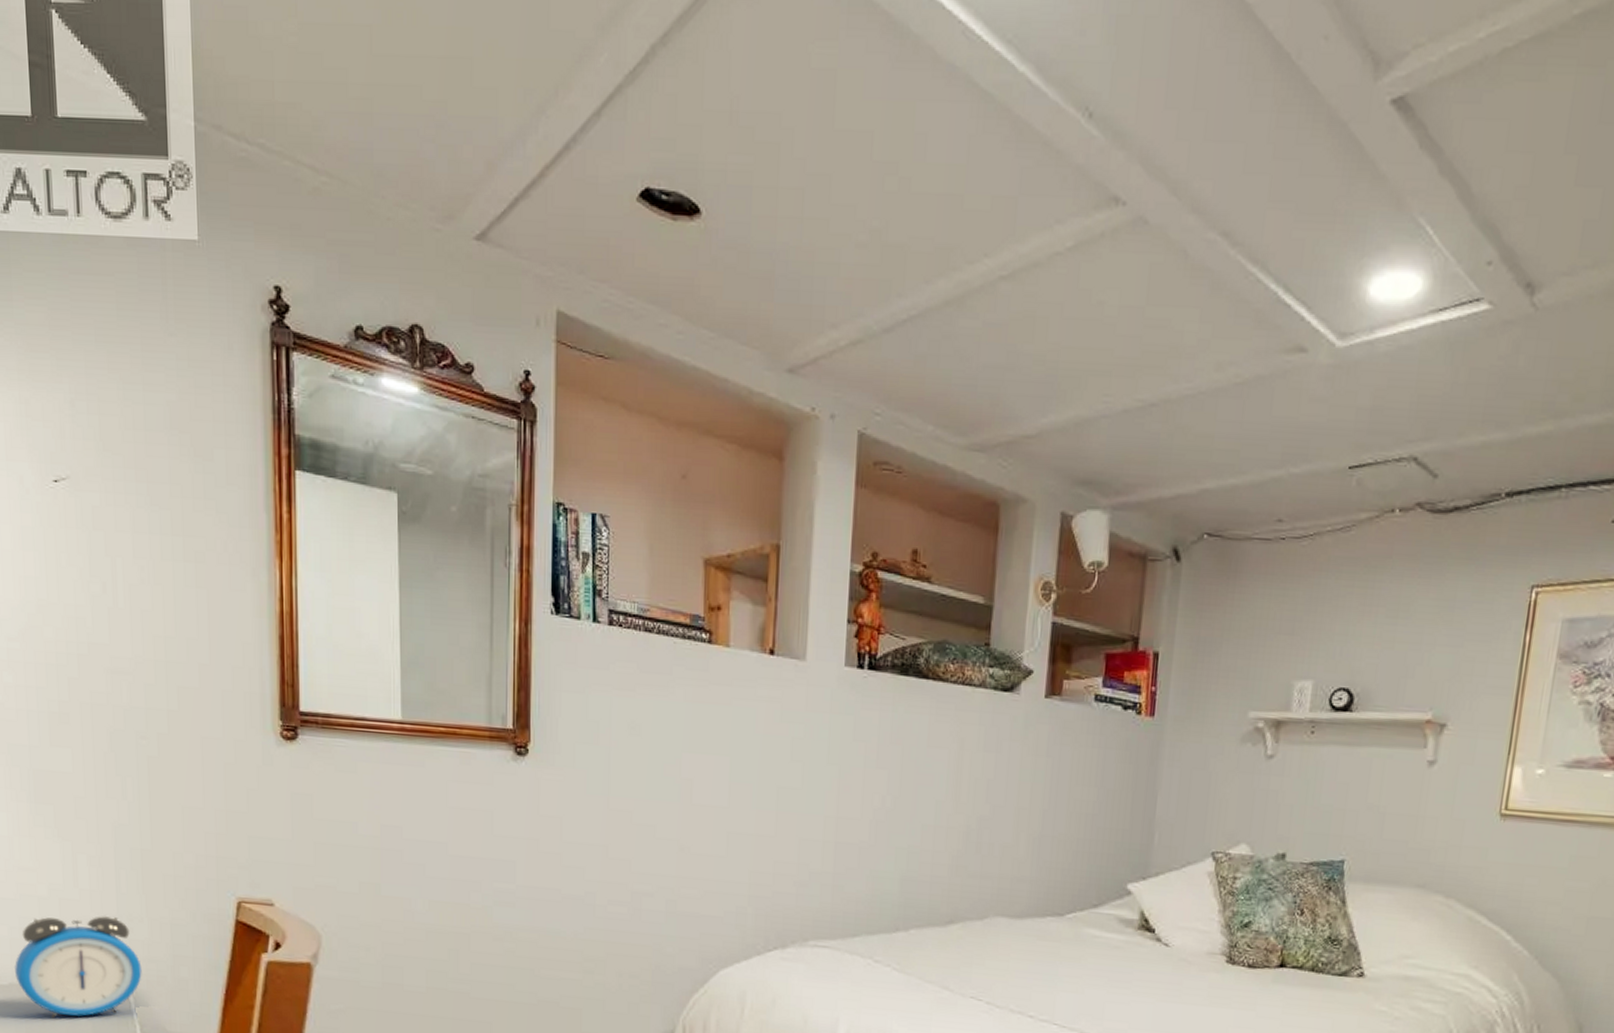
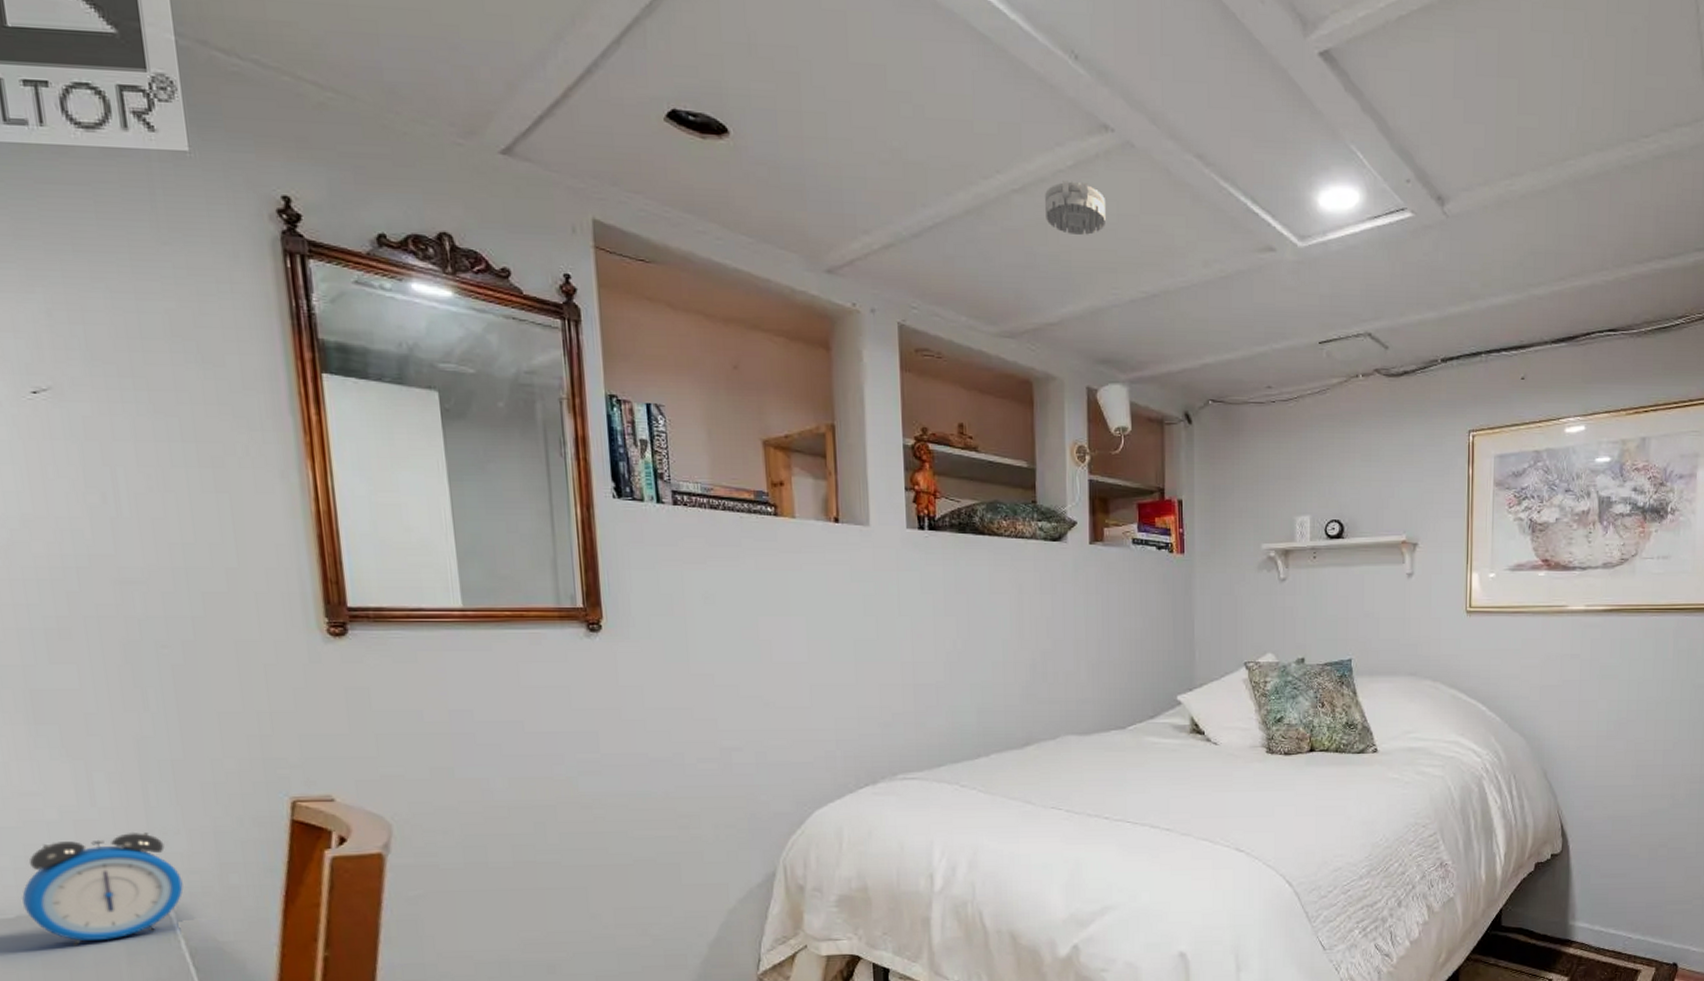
smoke detector: none [1035,265,1106,331] -> present [1045,180,1105,235]

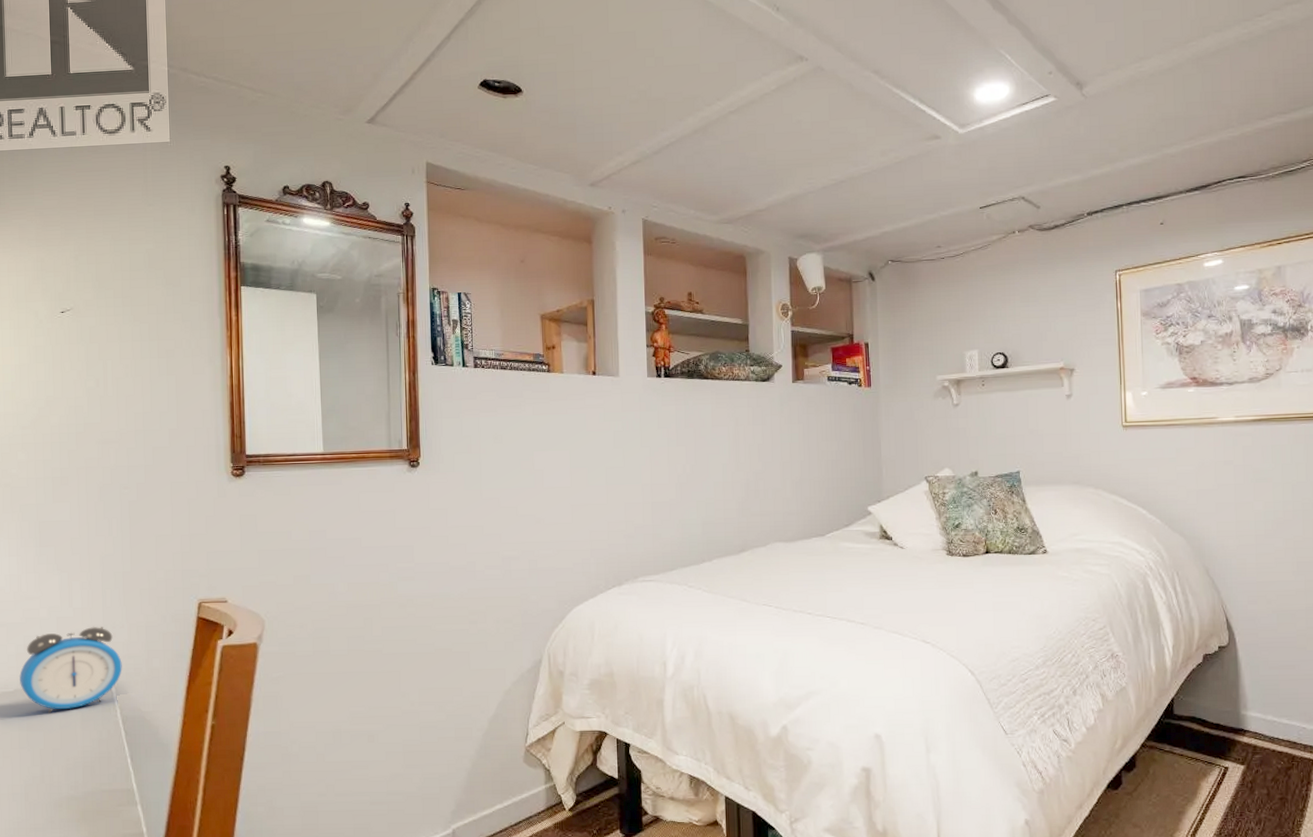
smoke detector: present [1045,180,1105,235] -> none [755,100,802,141]

